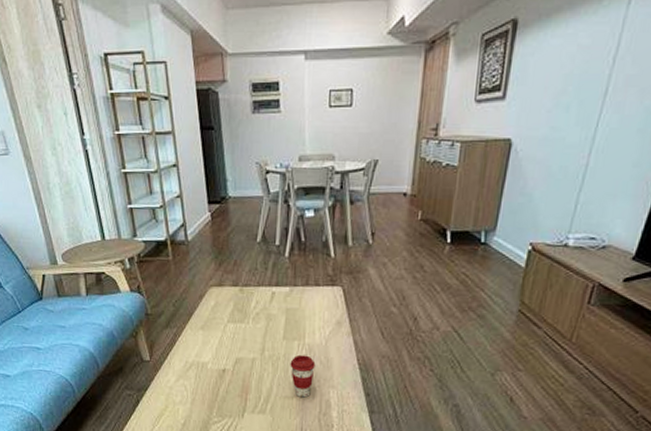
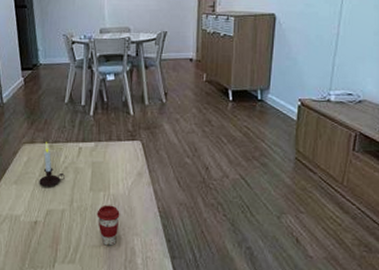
candle: none [227,285,256,334] -> present [39,142,65,187]

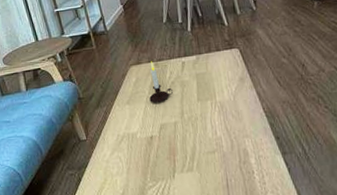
coffee cup: present [97,205,120,246] -> none [207,111,229,151]

